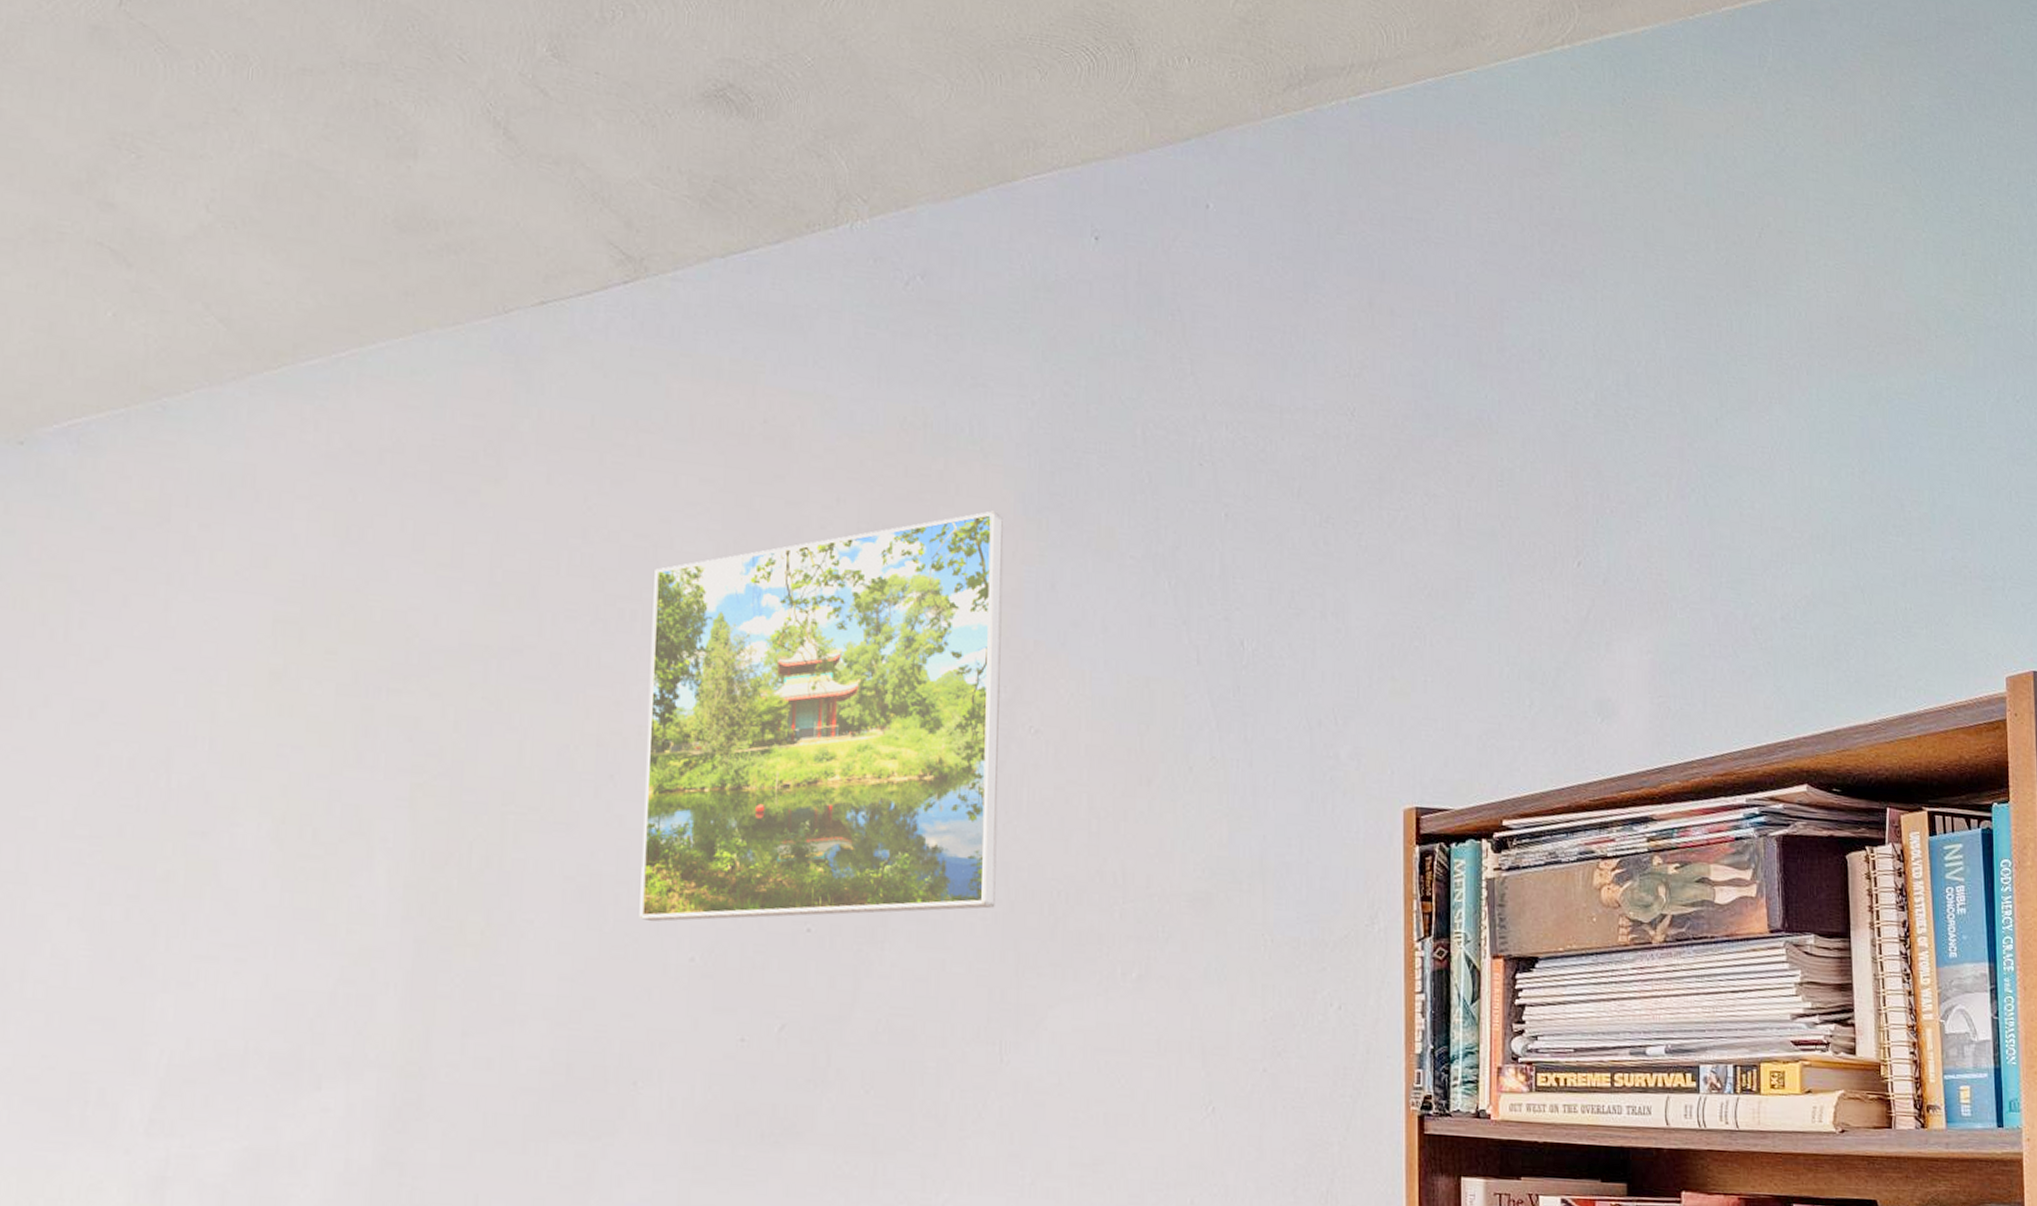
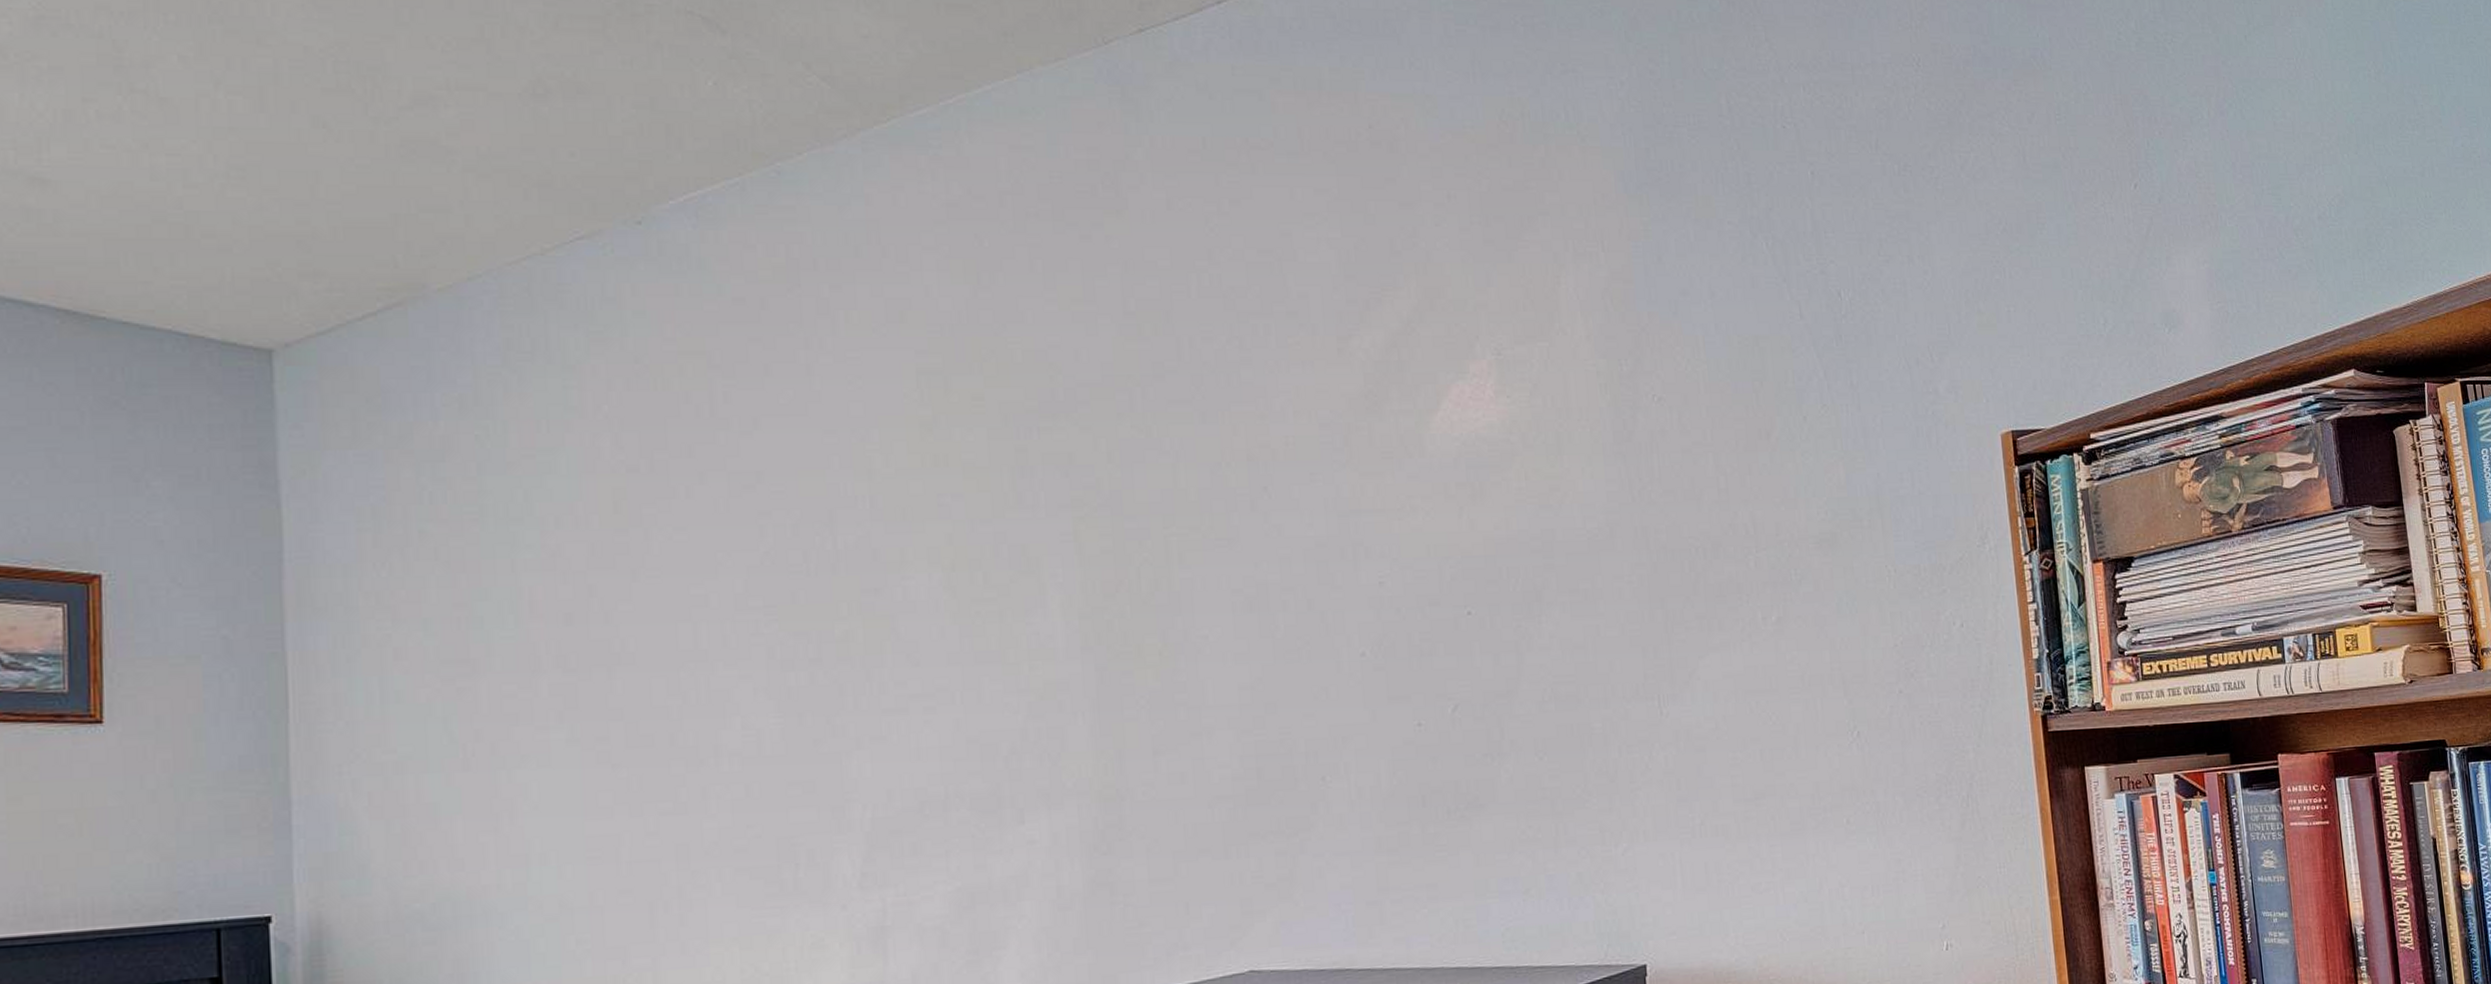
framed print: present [639,511,1004,922] -> none [1282,192,1639,624]

